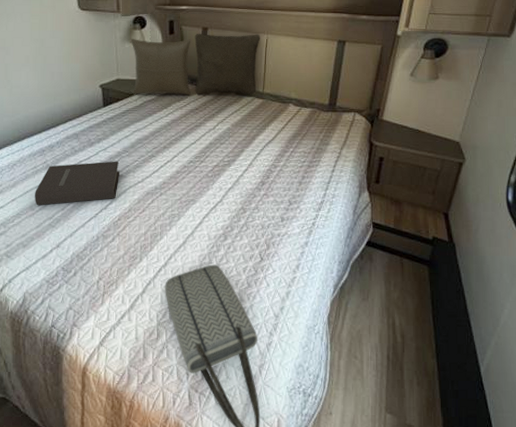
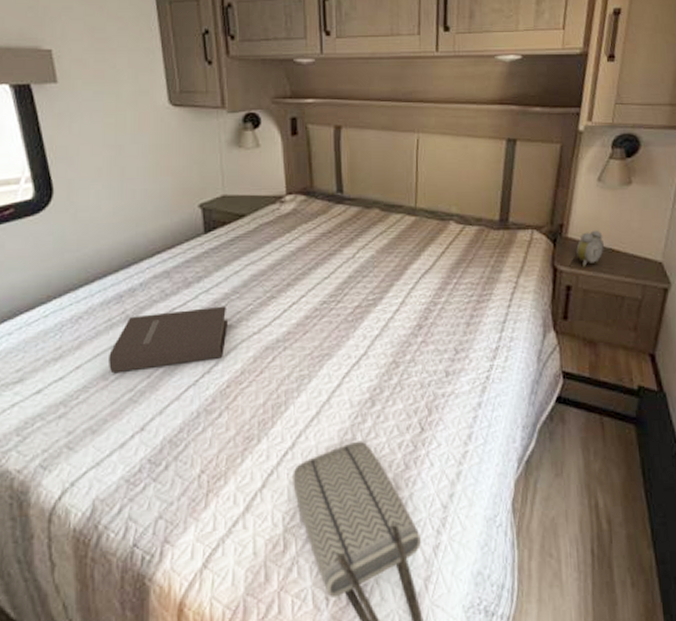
pillow: present [130,39,191,96] -> none [239,141,322,215]
pillow: present [194,34,261,95] -> none [324,133,410,213]
alarm clock: none [389,115,412,144] -> present [576,230,604,268]

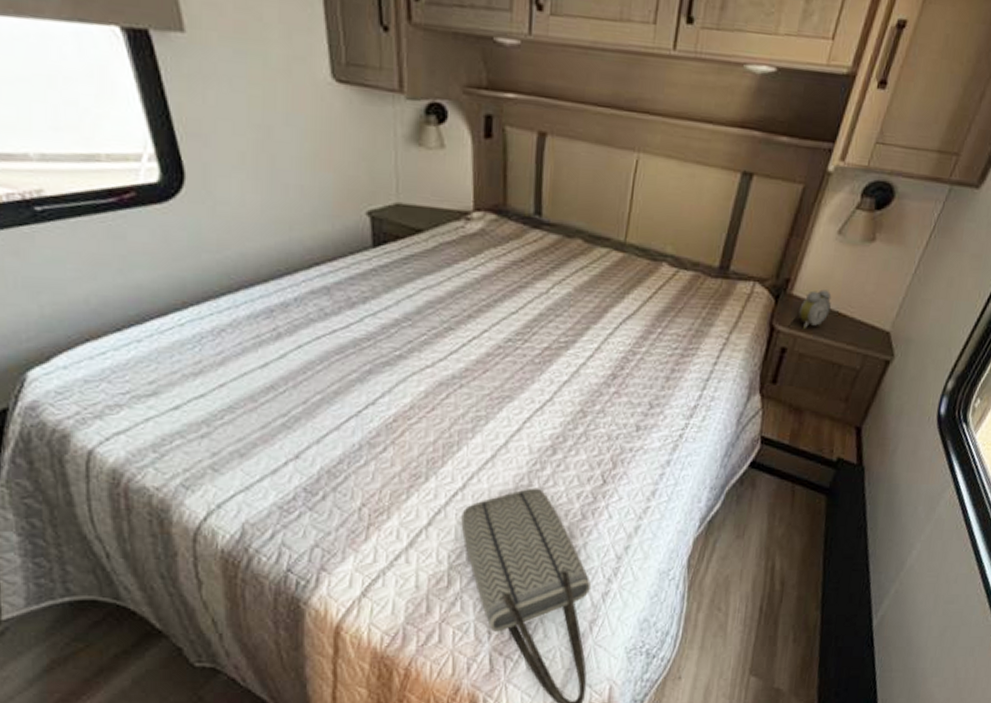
book: present [109,306,227,374] -> none [258,332,397,396]

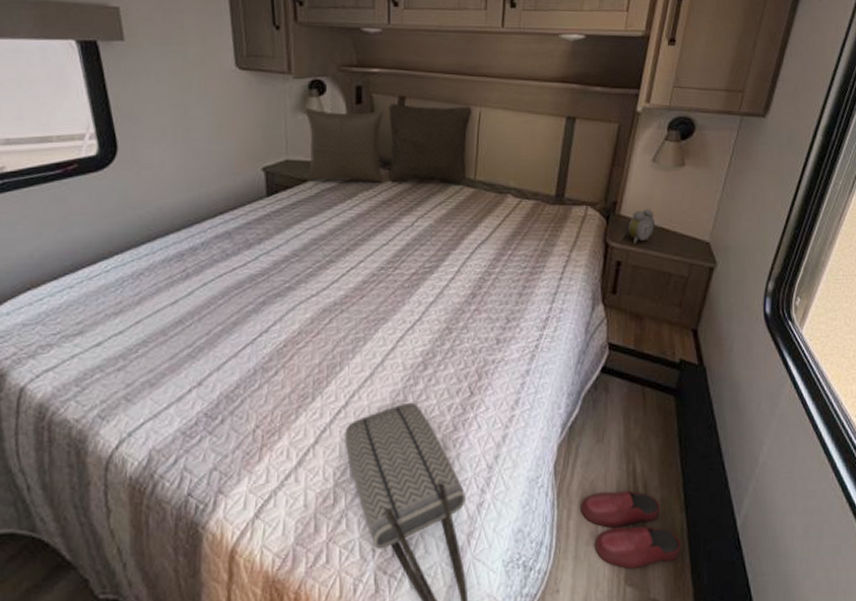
pillow: none [419,139,520,239] -> present [304,108,384,183]
pillow: none [521,141,628,245] -> present [388,104,472,183]
slippers: none [711,586,813,660] -> present [580,490,681,568]

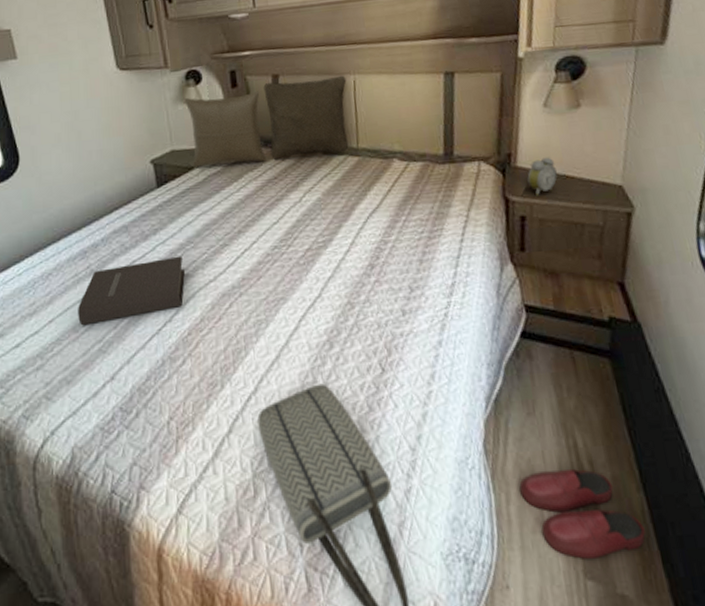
book: none [168,268,287,330] -> present [78,256,185,326]

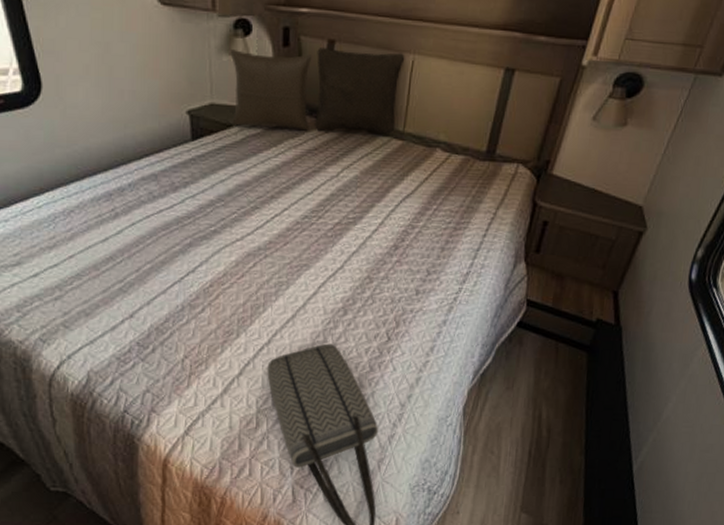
book: present [78,256,185,326] -> none [100,211,212,265]
slippers: present [519,468,646,559] -> none [485,433,577,499]
alarm clock: present [527,157,558,196] -> none [558,169,588,205]

